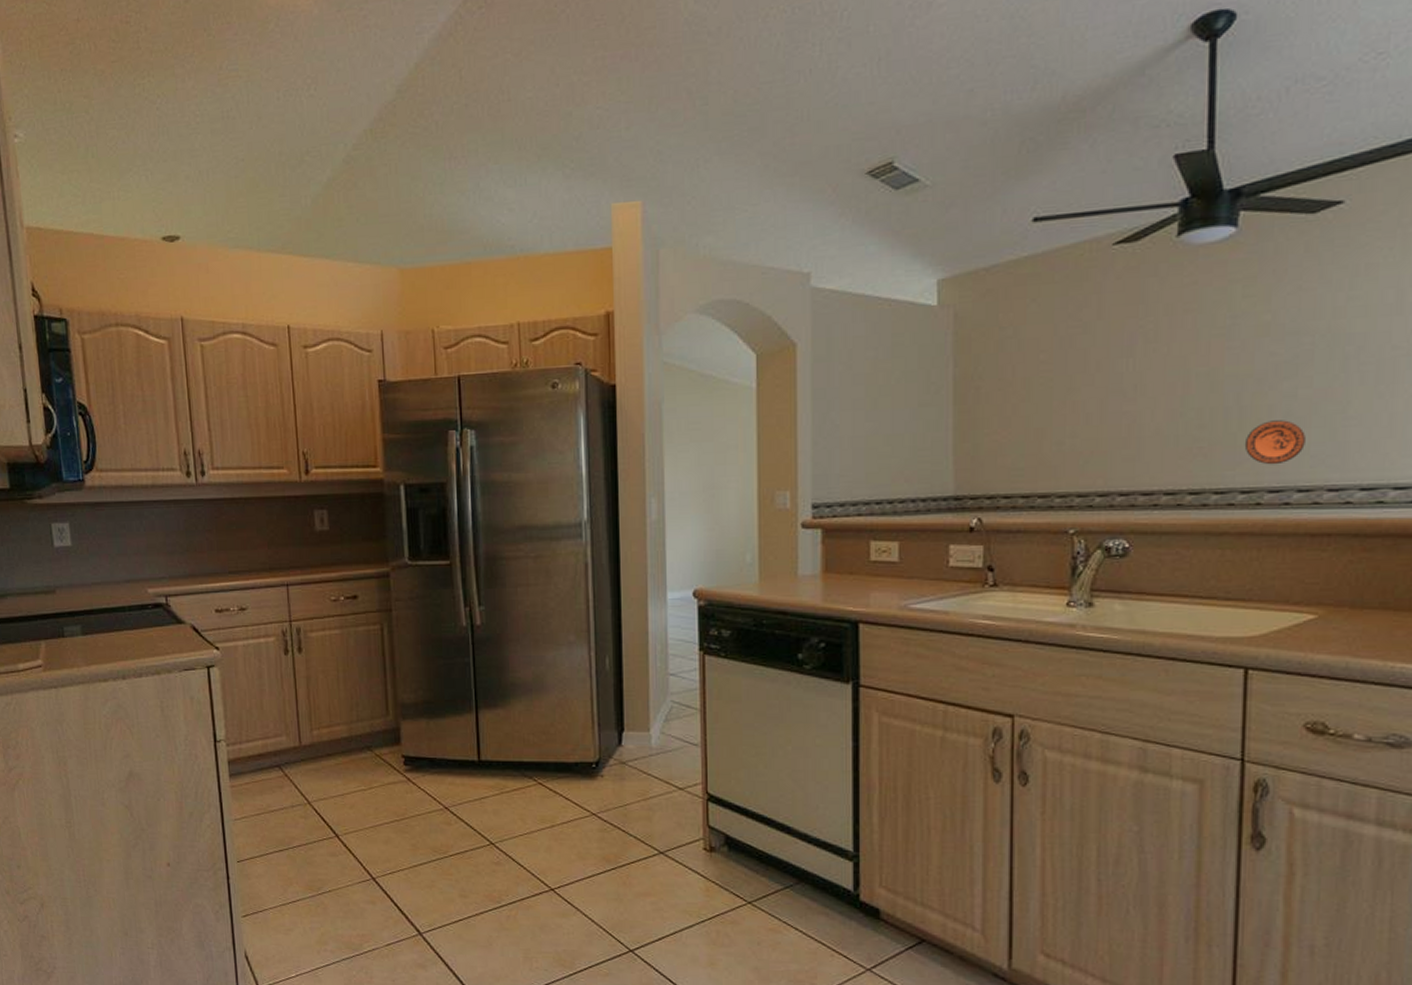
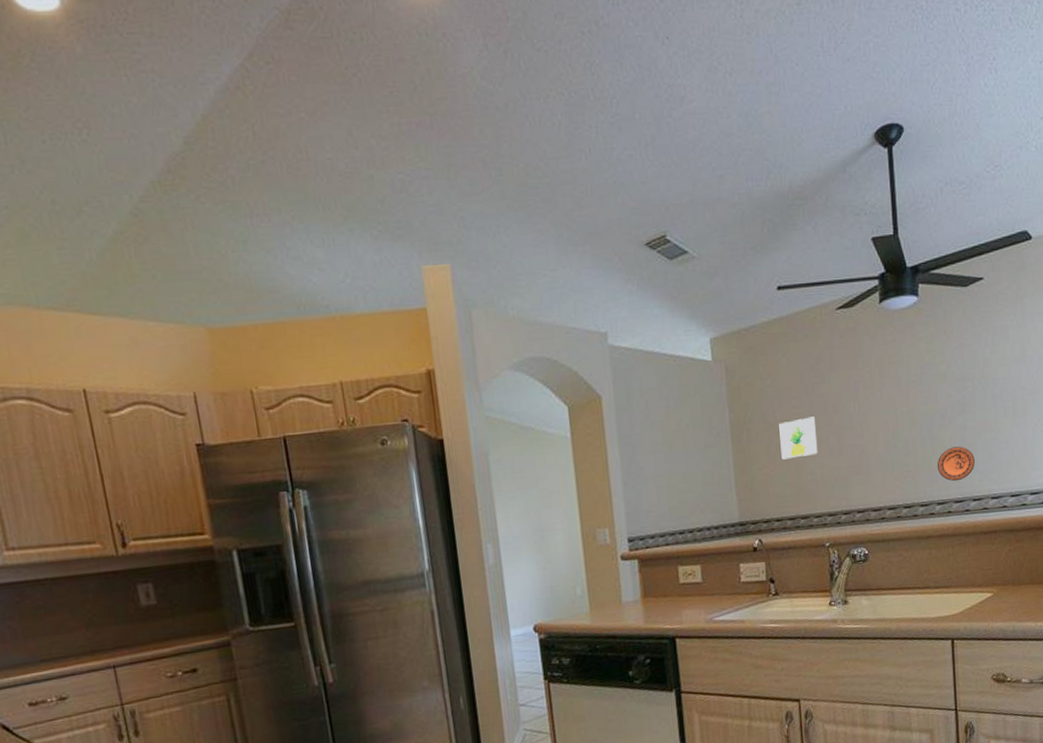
wall art: none [1018,375,1070,425] -> present [779,416,818,460]

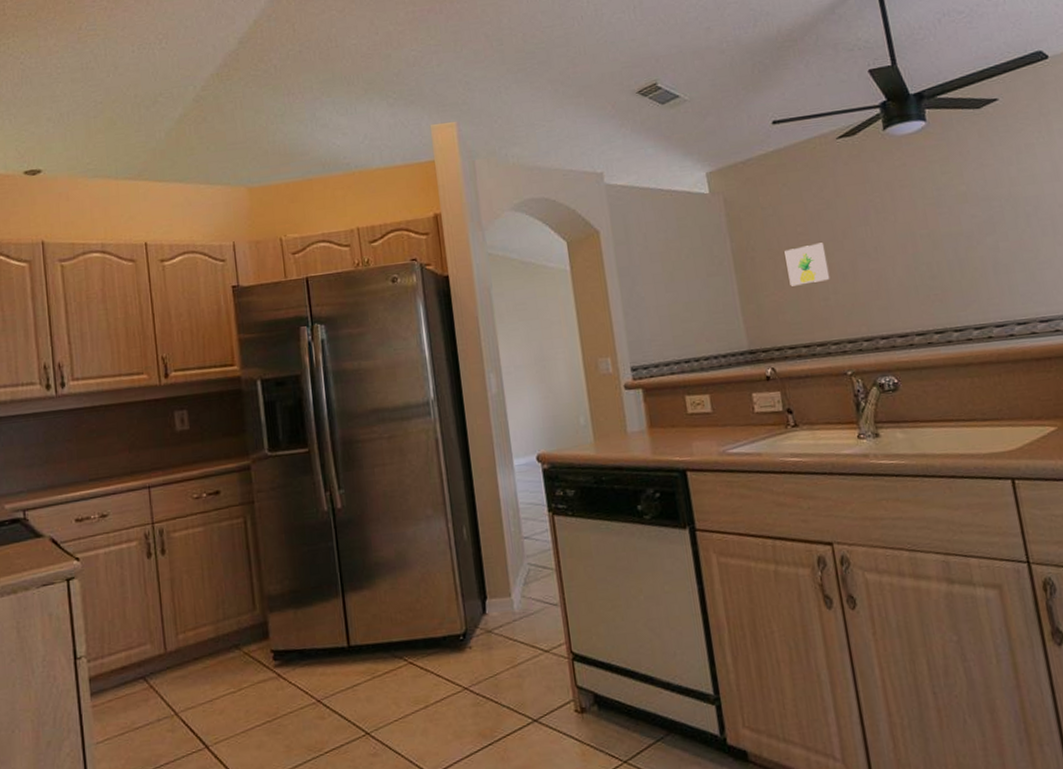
decorative plate: present [937,446,975,482] -> none [968,267,1015,305]

